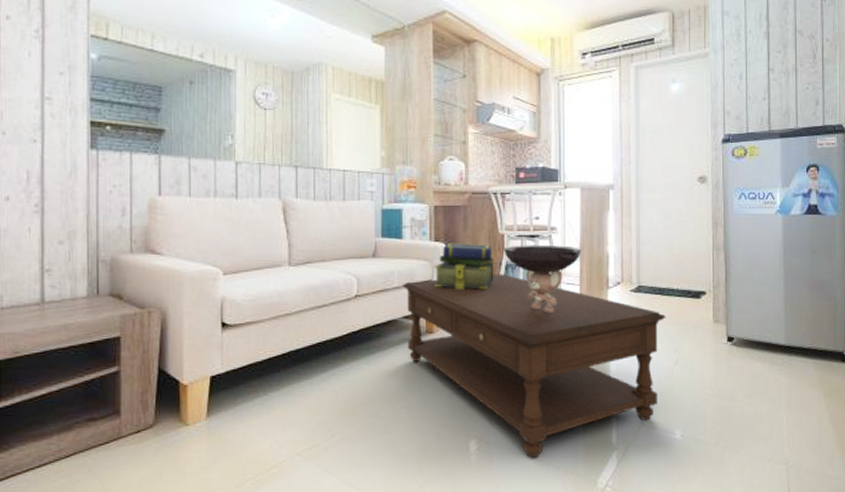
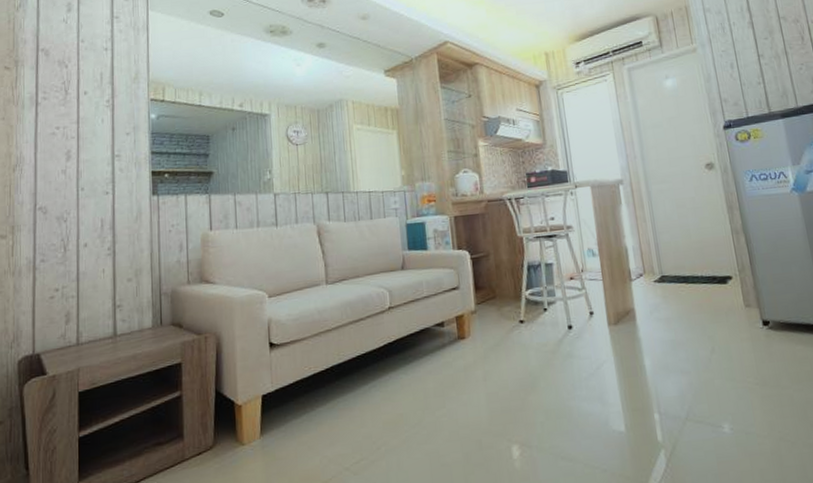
coffee table: present [402,274,666,459] -> none [431,275,699,463]
stack of books: present [434,243,495,290] -> none [459,247,518,295]
decorative bowl: present [503,244,581,312] -> none [523,242,600,310]

